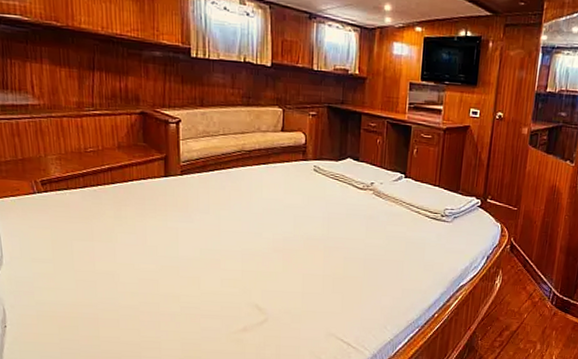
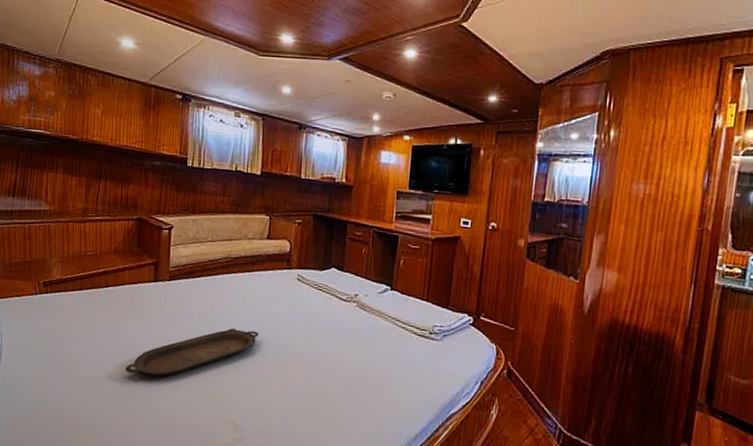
serving tray: none [141,219,278,269] -> present [124,328,259,377]

